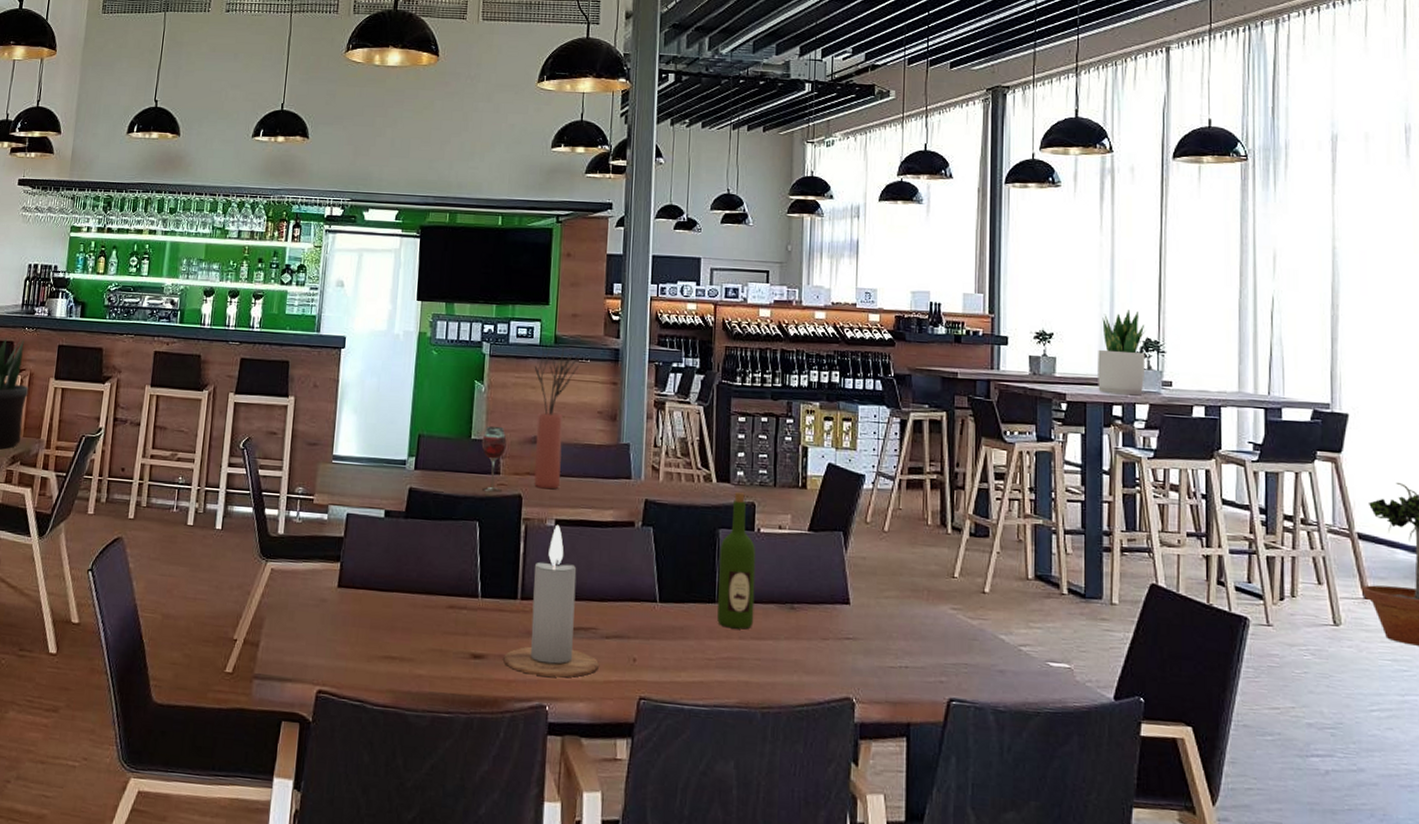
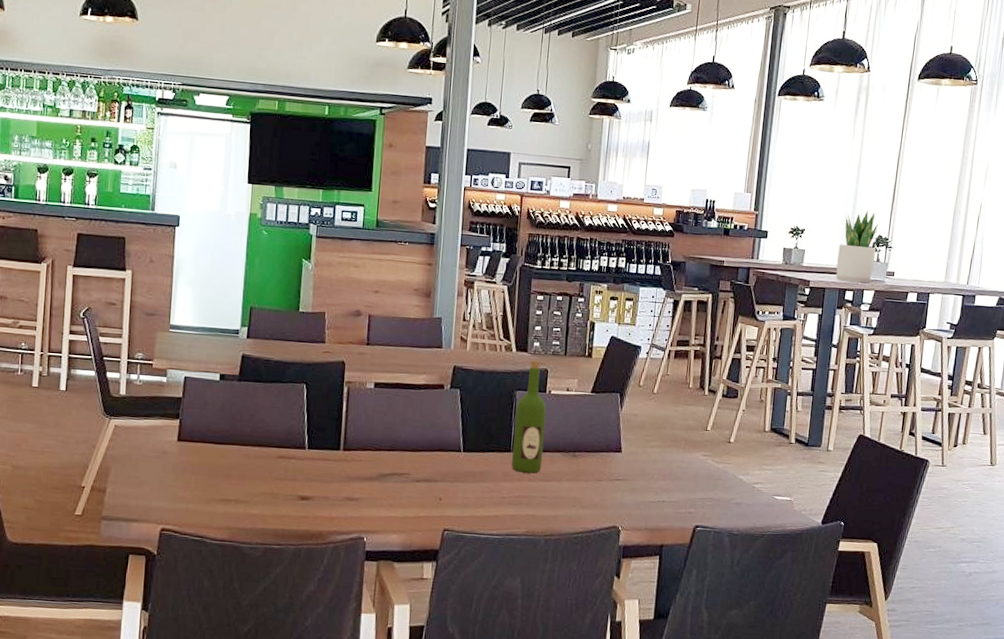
wineglass: present [481,426,507,493] -> none [308,300,332,360]
candle: present [503,524,600,678] -> none [327,387,411,515]
vase: present [534,347,581,490] -> none [356,230,400,357]

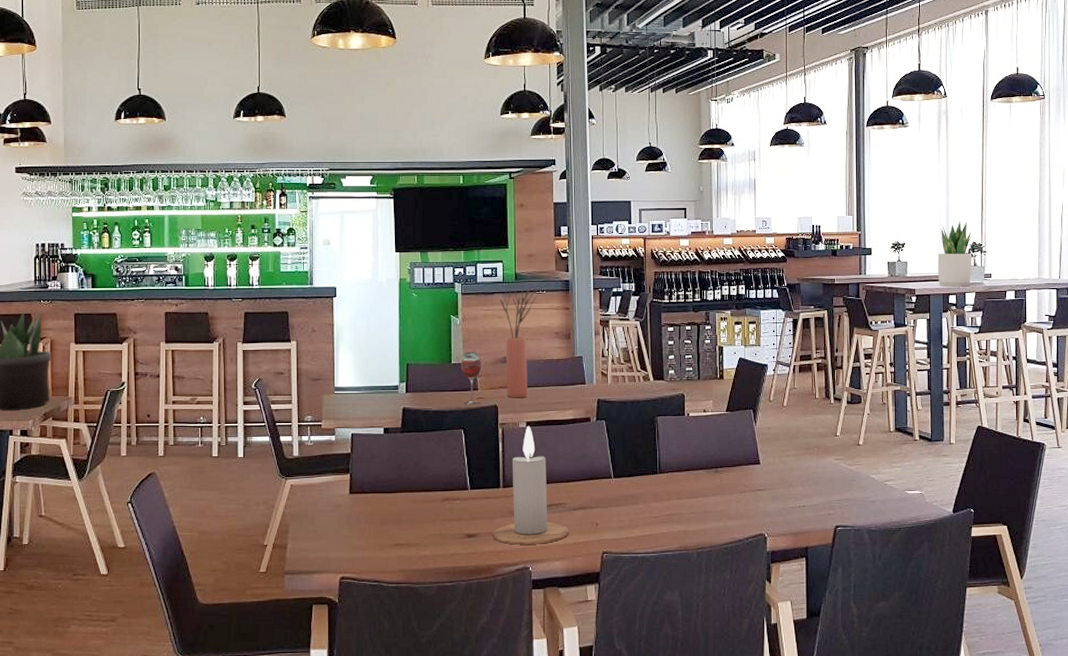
wineglass: none [308,300,332,360] -> present [461,351,481,406]
candle: none [327,387,411,515] -> present [492,426,570,545]
vase: none [356,230,400,357] -> present [500,282,538,399]
wine bottle: present [511,360,547,473] -> none [658,387,688,492]

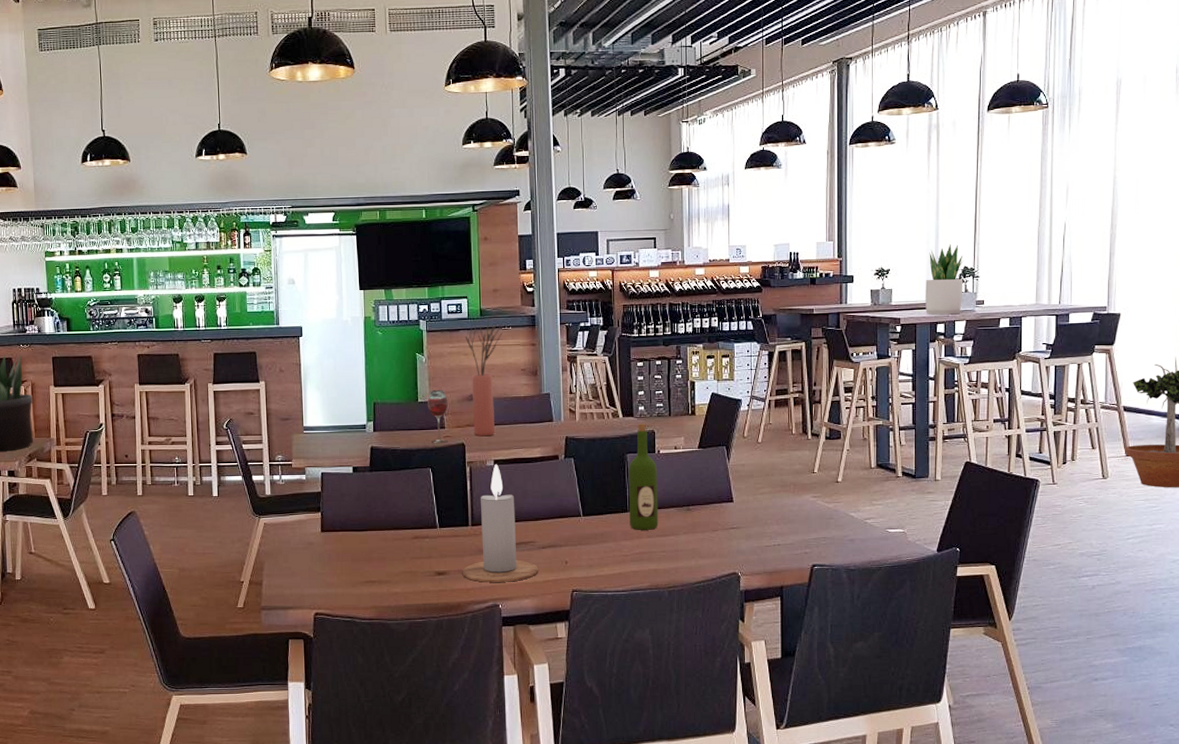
wine bottle: none [658,387,688,492] -> present [628,423,659,530]

